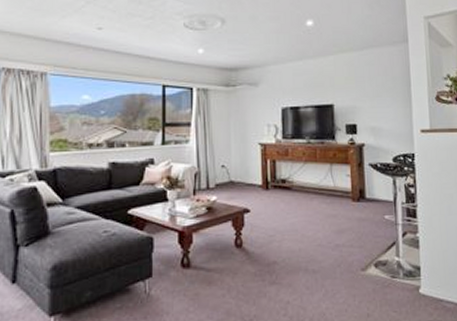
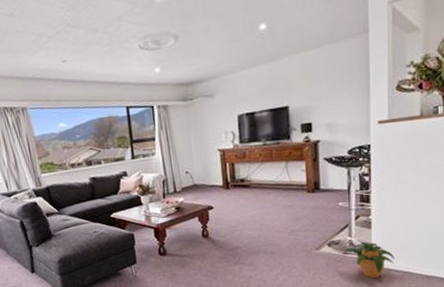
potted plant: none [392,264,445,310] -> present [344,242,395,278]

